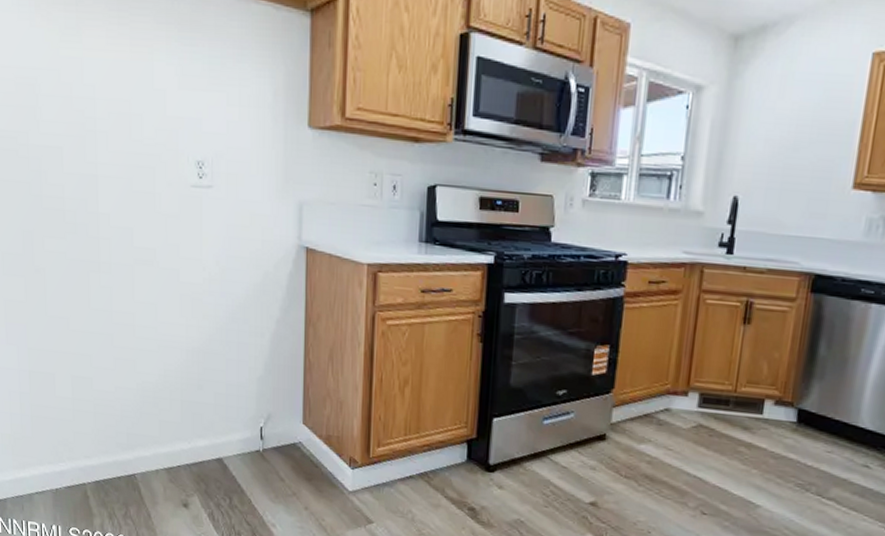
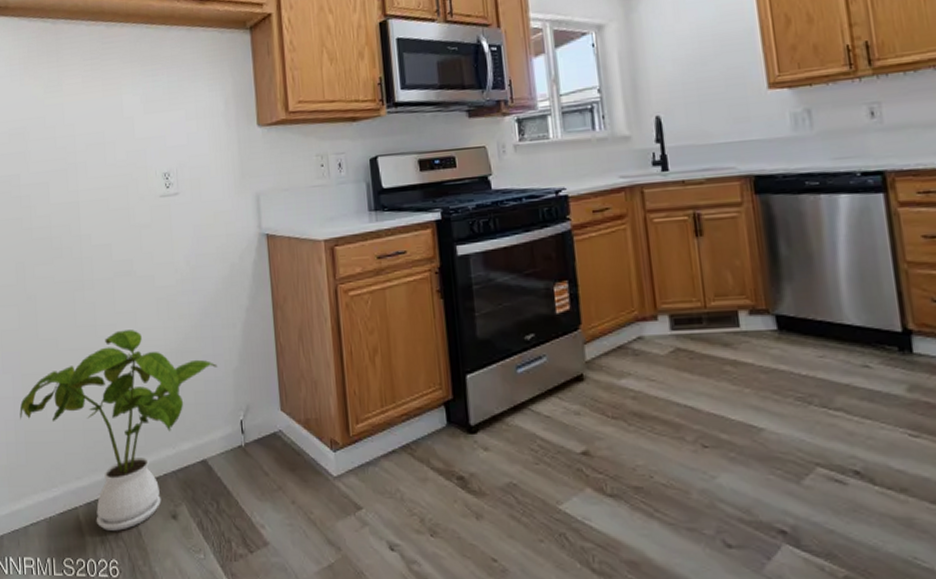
house plant: none [25,320,241,511] -> present [19,330,218,531]

